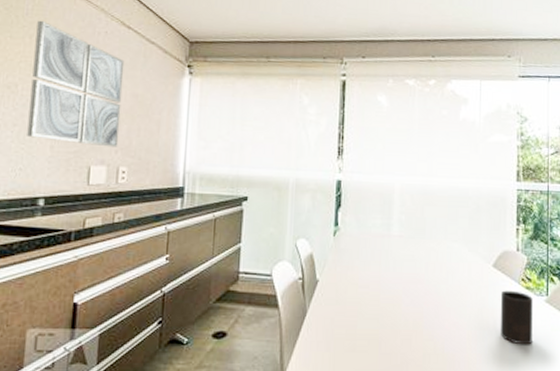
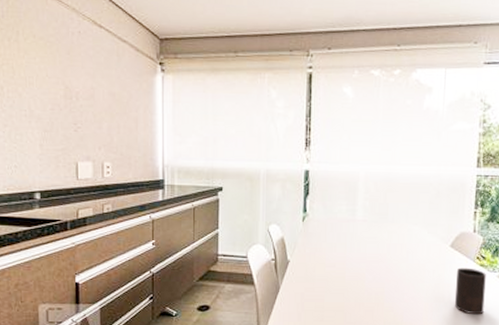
wall art: present [27,20,125,148] -> none [13,22,101,144]

